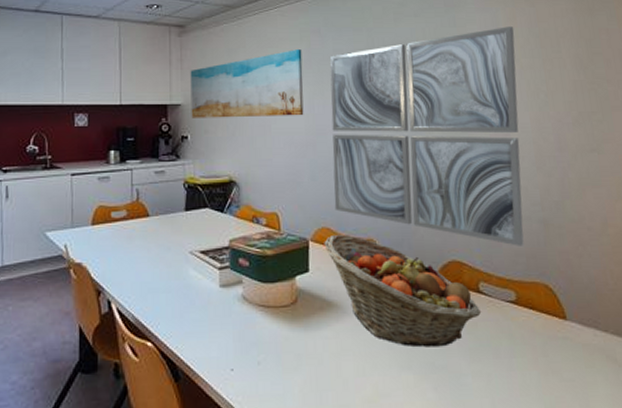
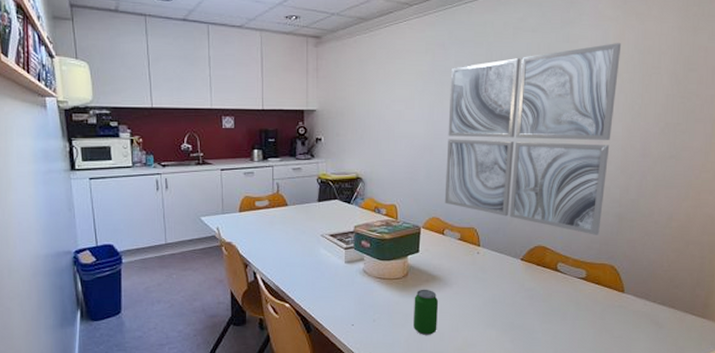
wall art: present [190,50,304,118] -> none [325,61,426,123]
beverage can: none [307,319,339,384] -> present [414,289,439,336]
fruit basket: present [324,234,481,347] -> none [433,223,556,311]

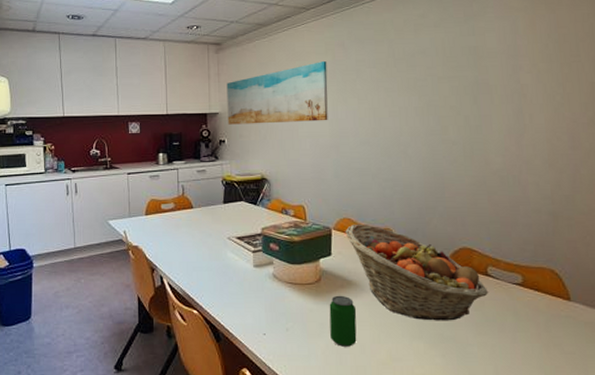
wall art: none [325,61,426,123] -> present [226,61,328,125]
fruit basket: none [433,223,556,311] -> present [345,223,488,321]
wall art: present [444,43,622,235] -> none [352,33,533,236]

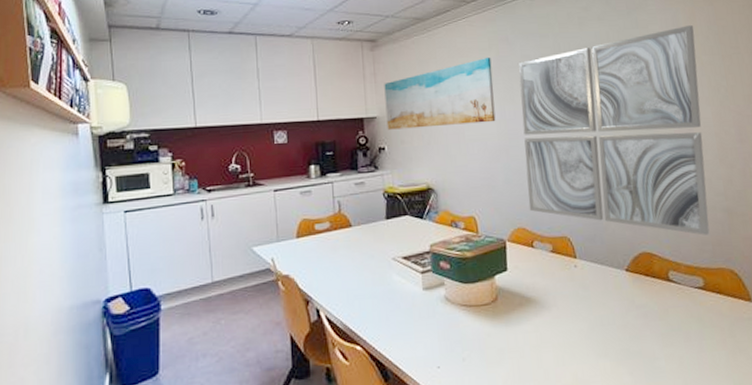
beverage can: present [329,295,357,348] -> none [508,314,540,375]
fruit basket: present [345,223,488,321] -> none [520,233,671,335]
wall art: none [352,33,533,236] -> present [519,25,710,235]

